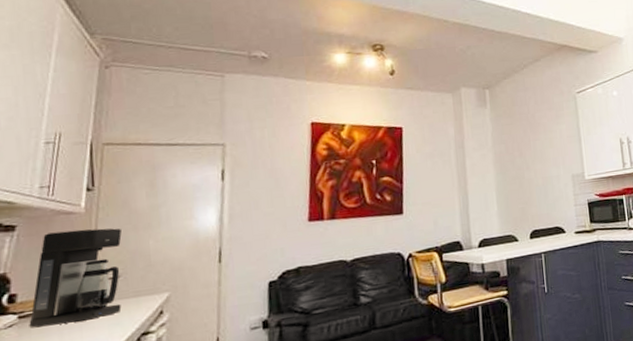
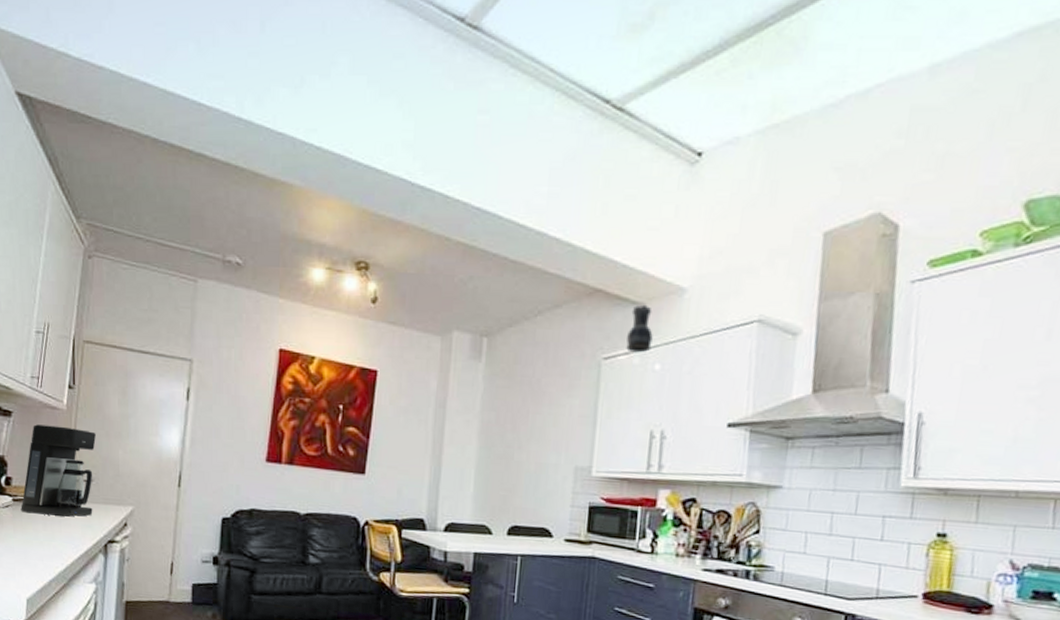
ceramic jug: none [590,51,608,86] -> present [626,304,653,353]

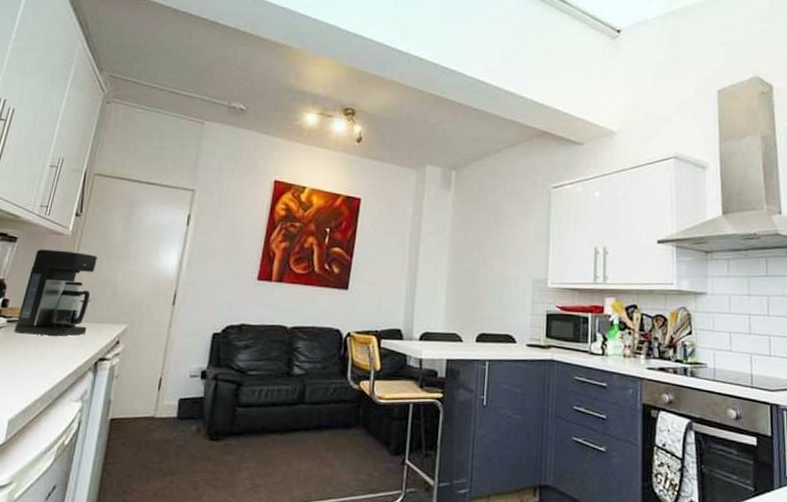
ceramic jug: present [626,304,653,353] -> none [571,144,592,183]

